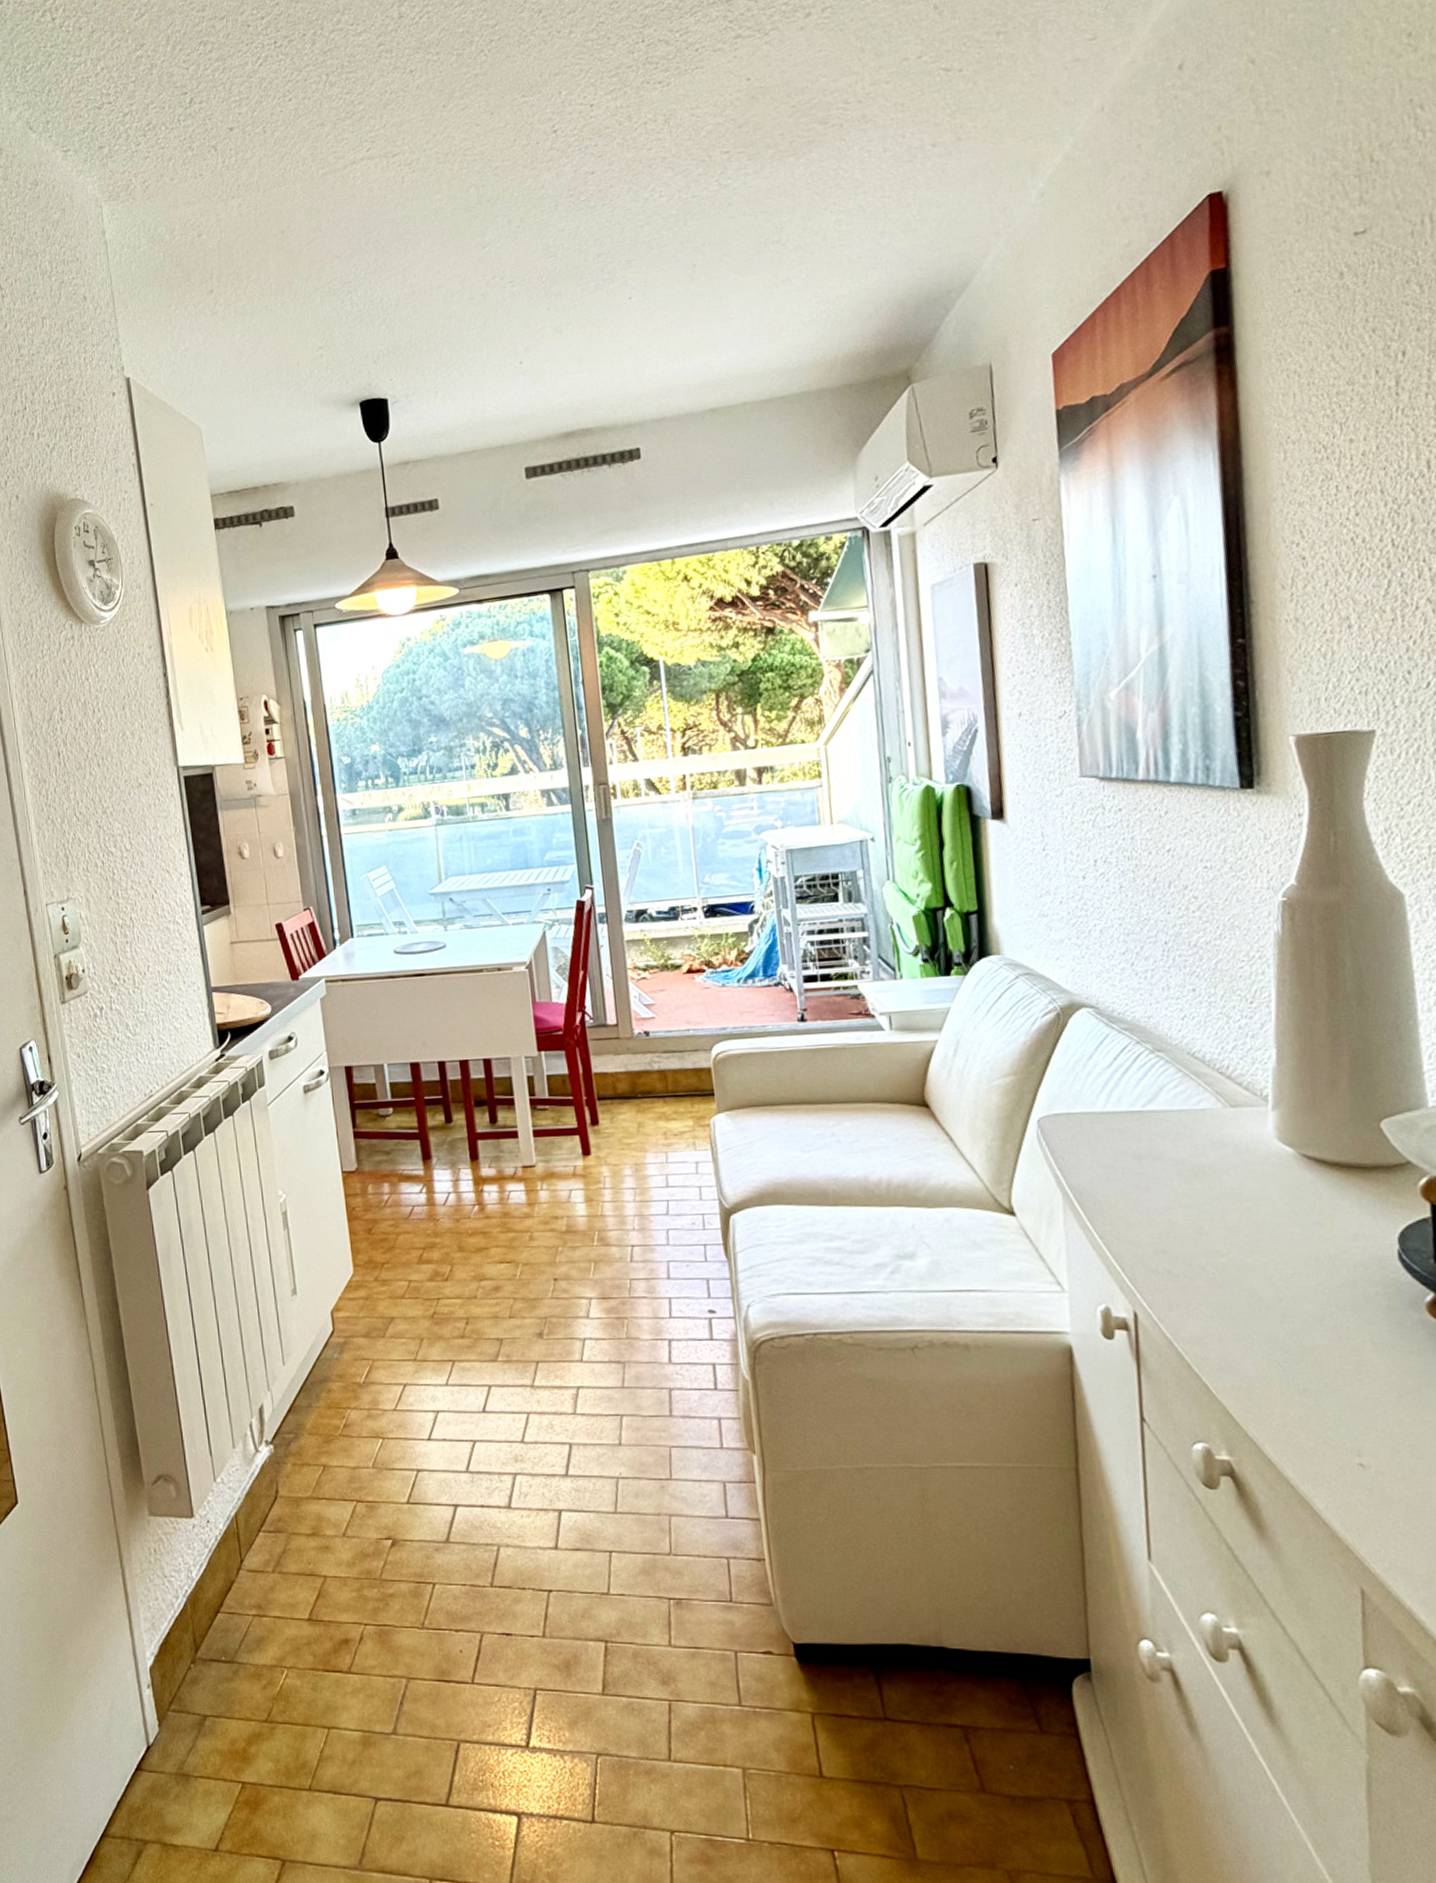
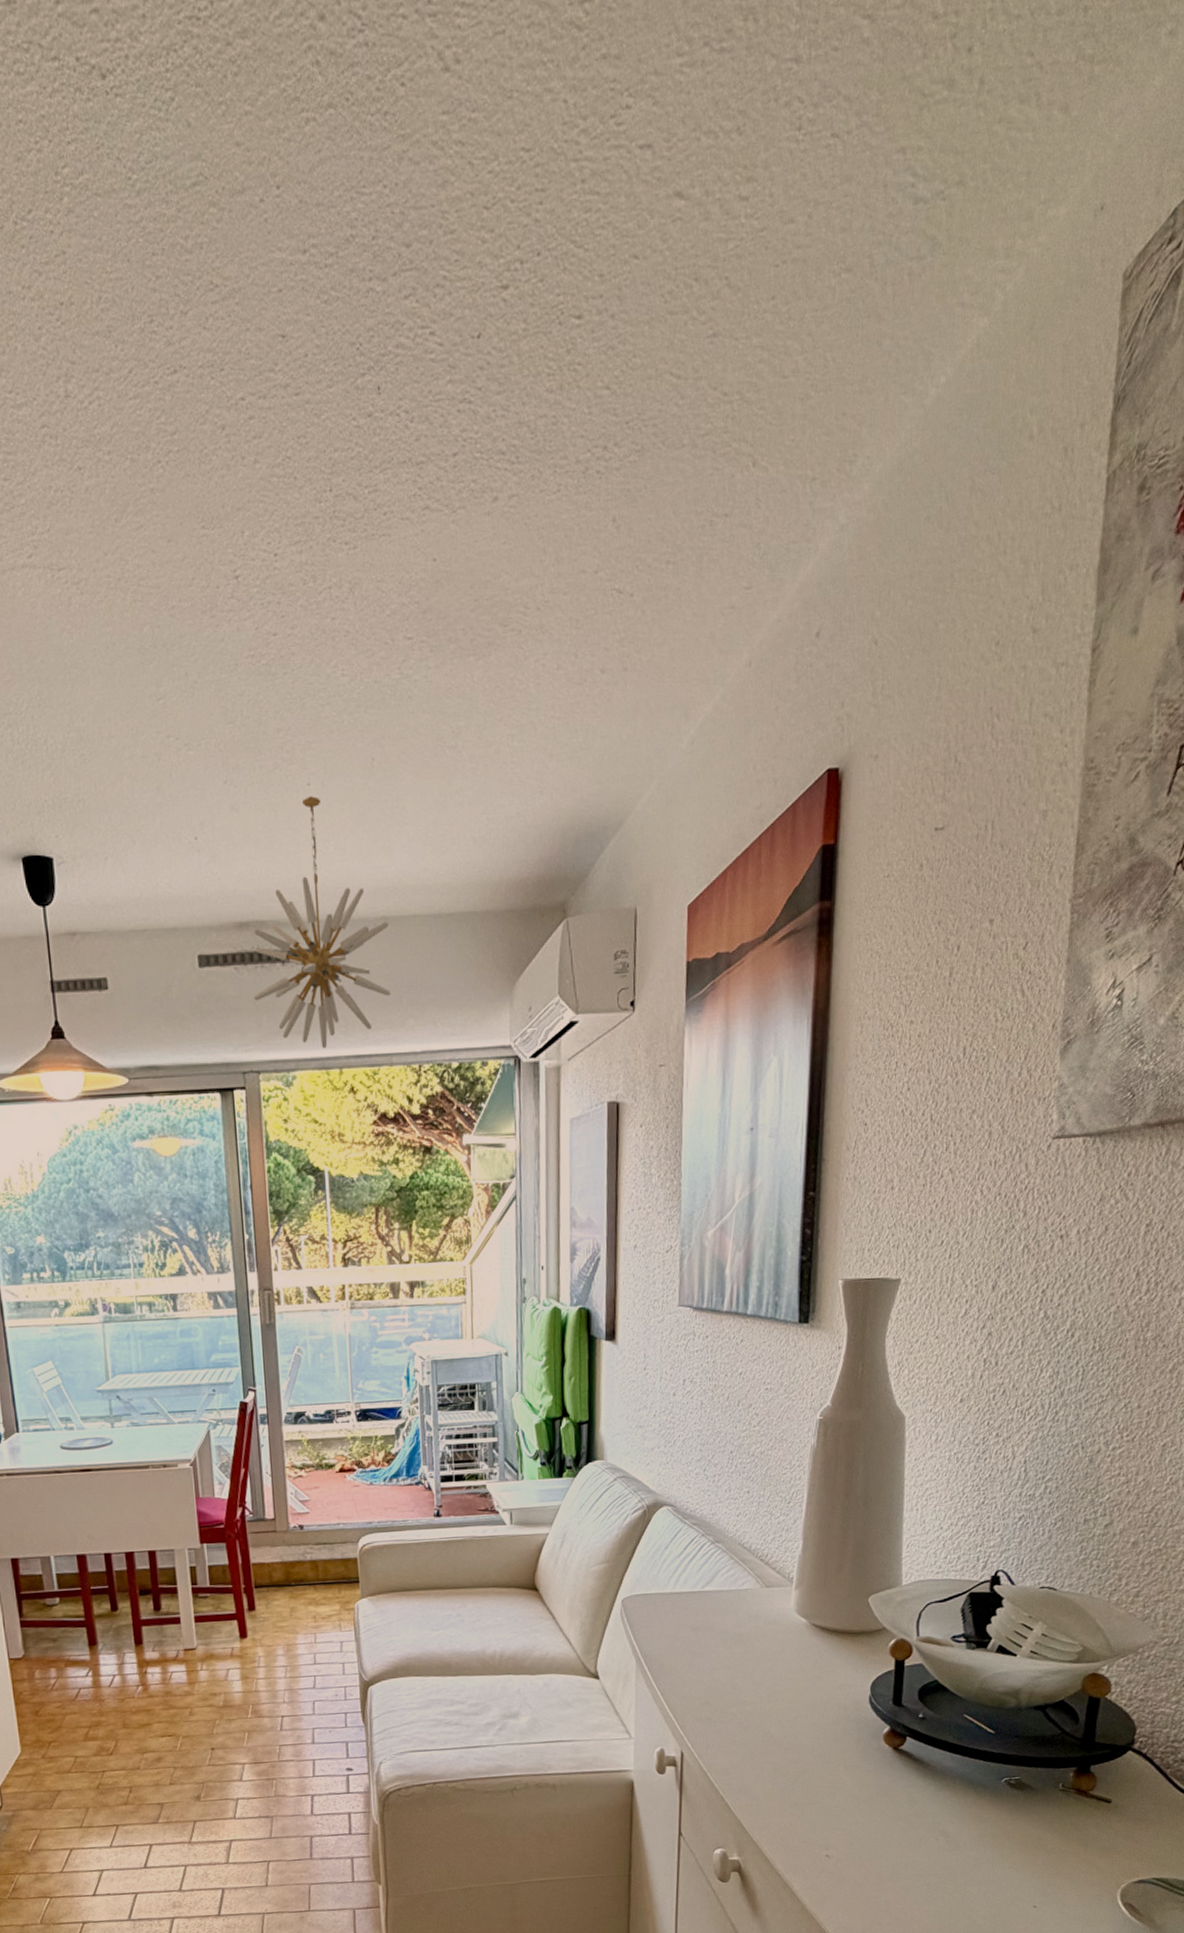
chandelier: none [580,308,723,542] -> present [253,796,391,1049]

